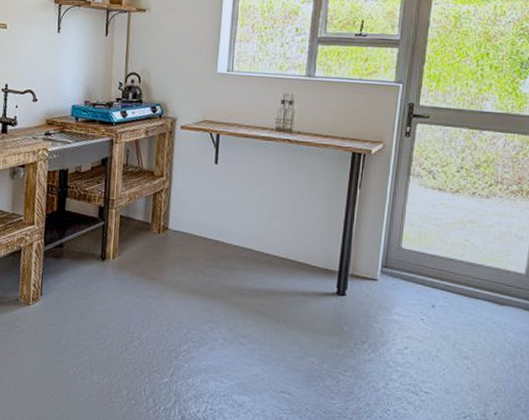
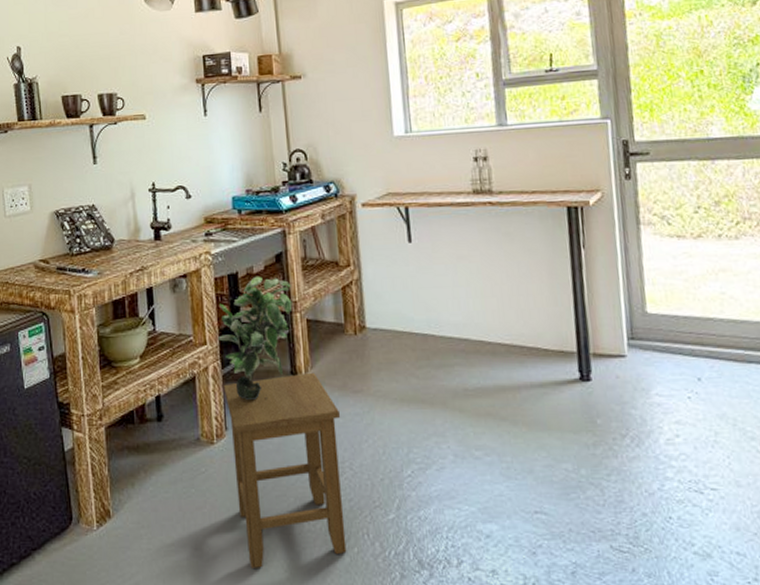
stool: none [42,258,137,406] -> present [223,372,347,568]
potted plant: none [44,174,111,274] -> present [217,276,293,400]

